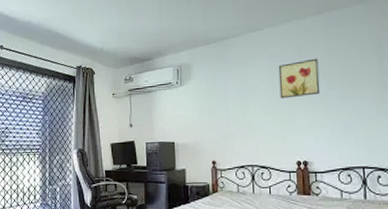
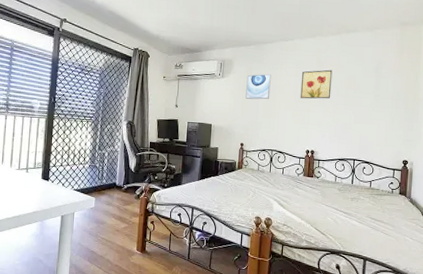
wall art: none [210,73,242,107] -> present [245,73,271,100]

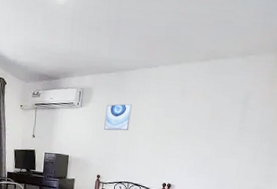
wall art: present [300,69,333,99] -> none [160,100,197,131]

